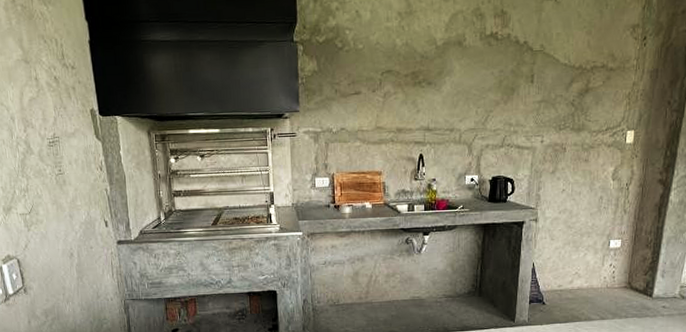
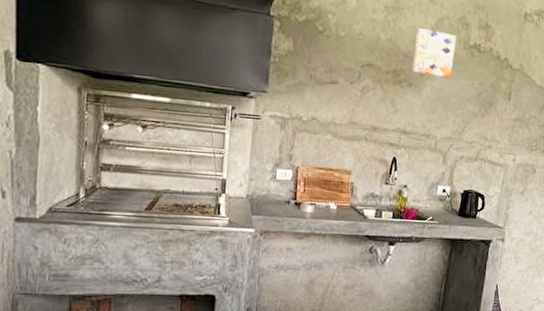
wall art: none [430,27,472,72] -> present [412,28,457,79]

